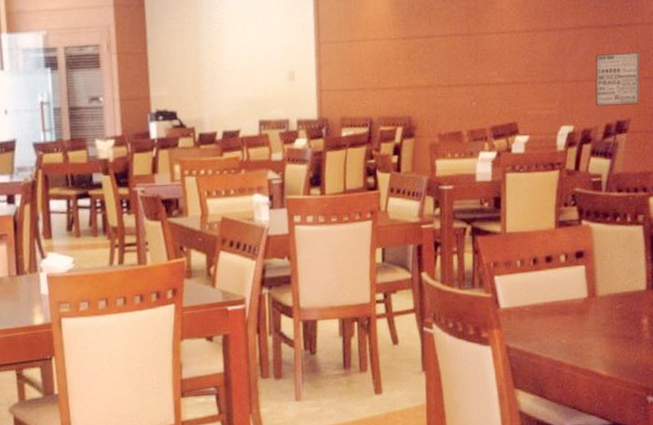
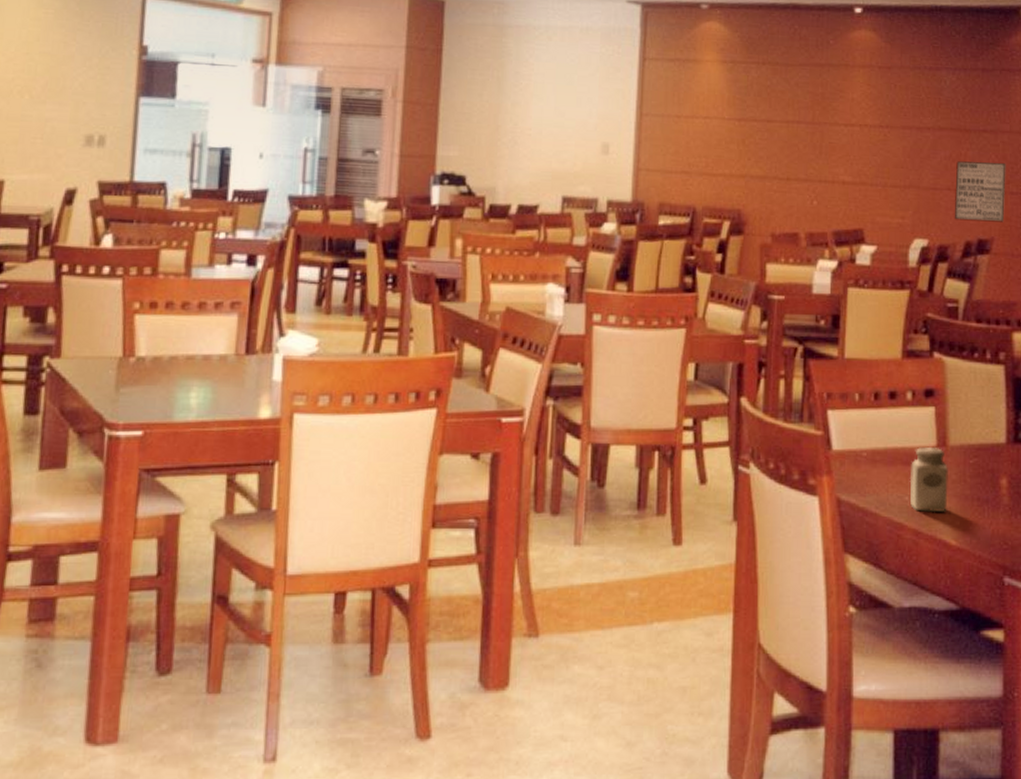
salt shaker: none [566,298,599,351] -> present [909,446,948,513]

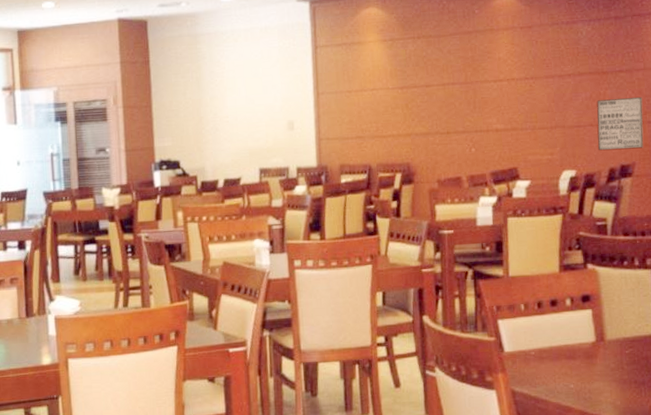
salt shaker: present [909,446,948,513] -> none [573,342,608,396]

